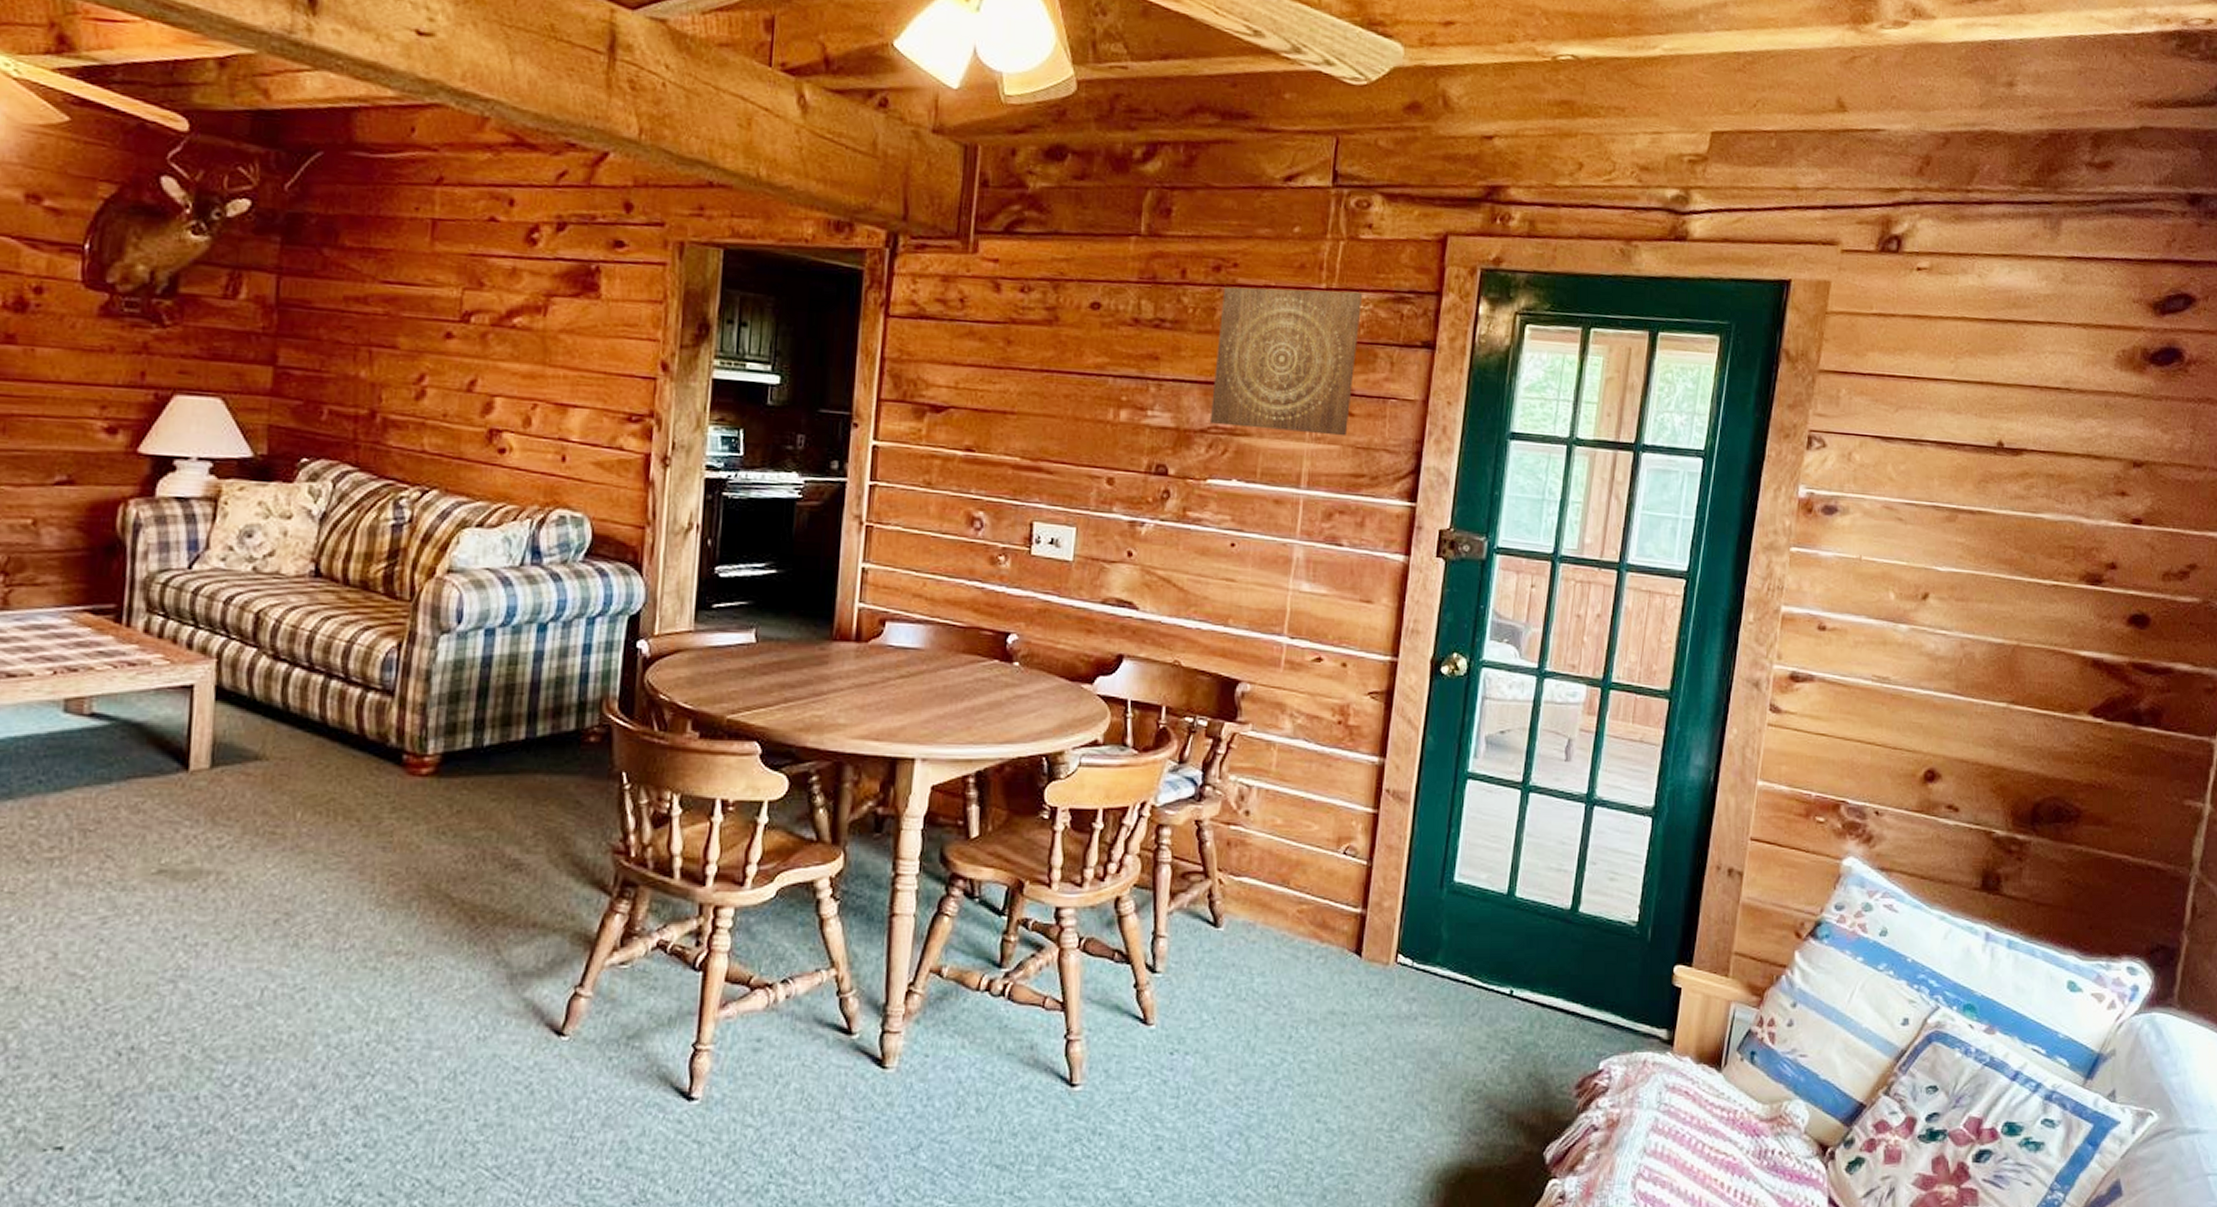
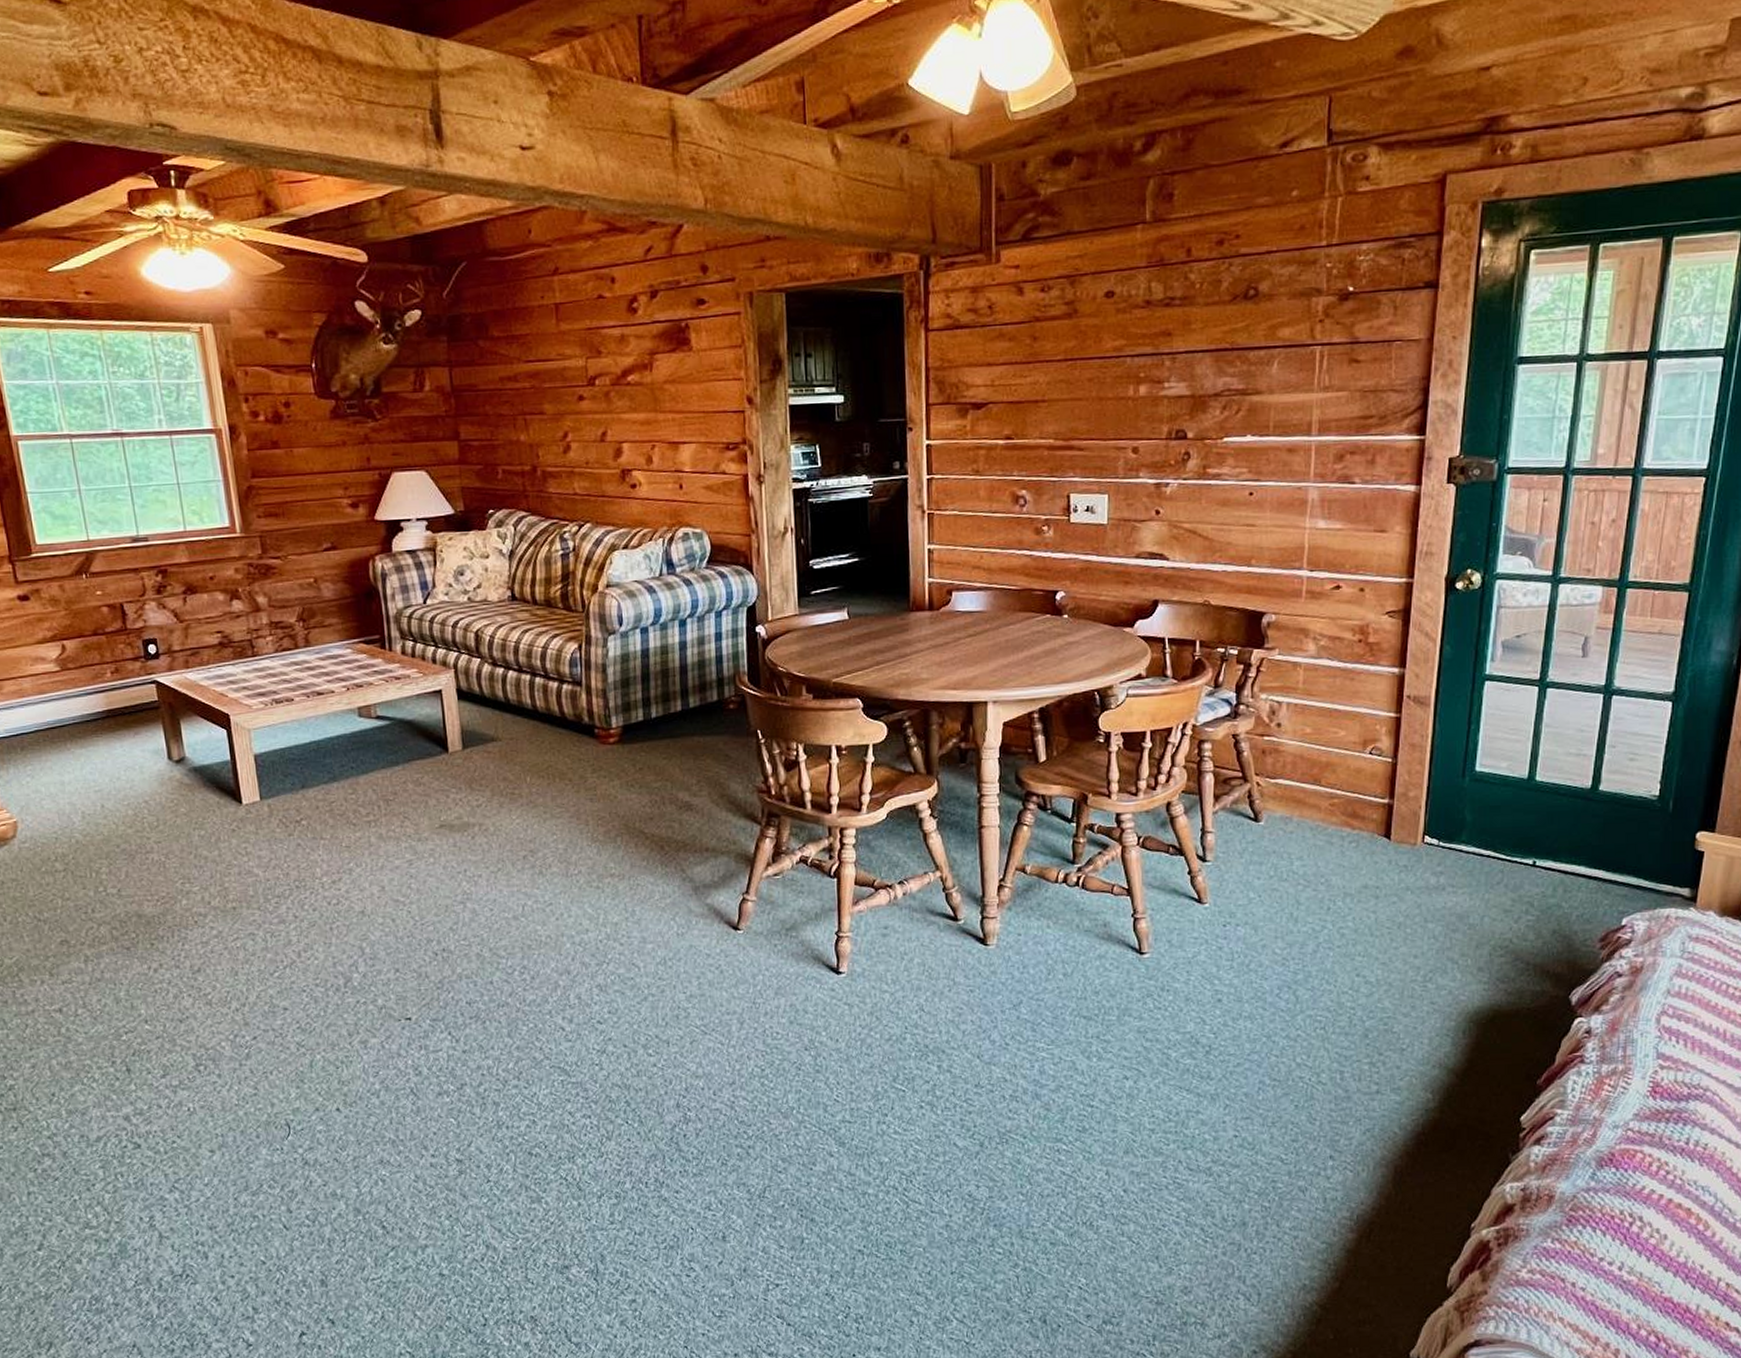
wall art: present [1209,286,1362,437] -> none [1222,244,1362,387]

